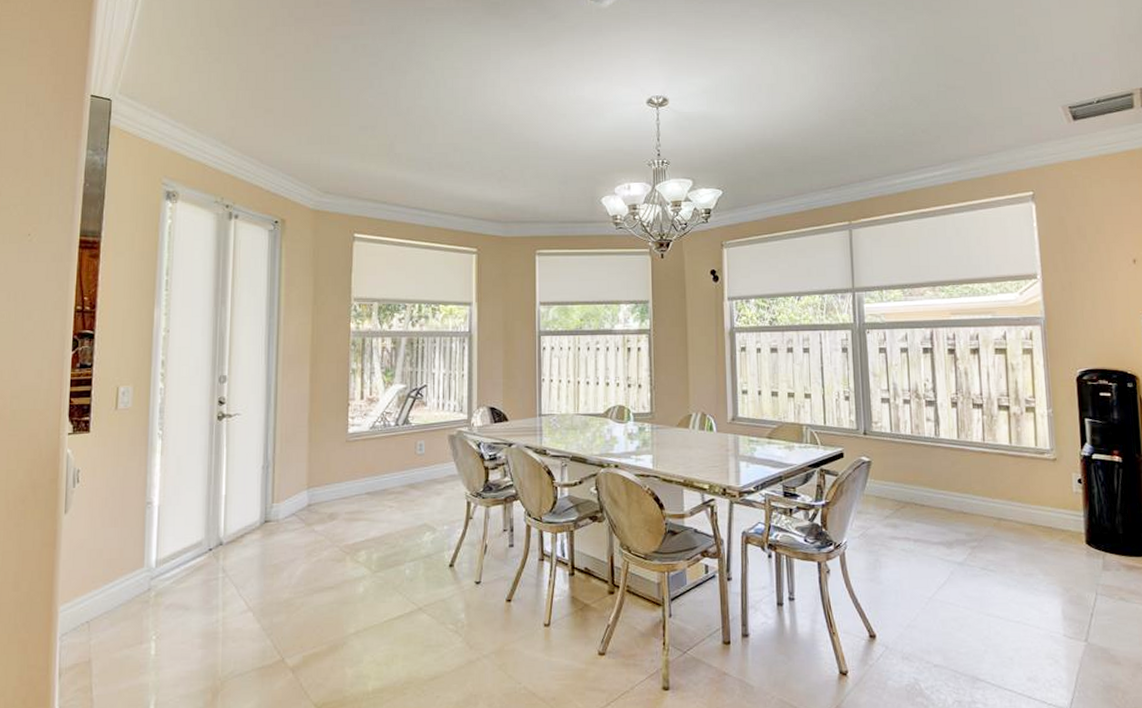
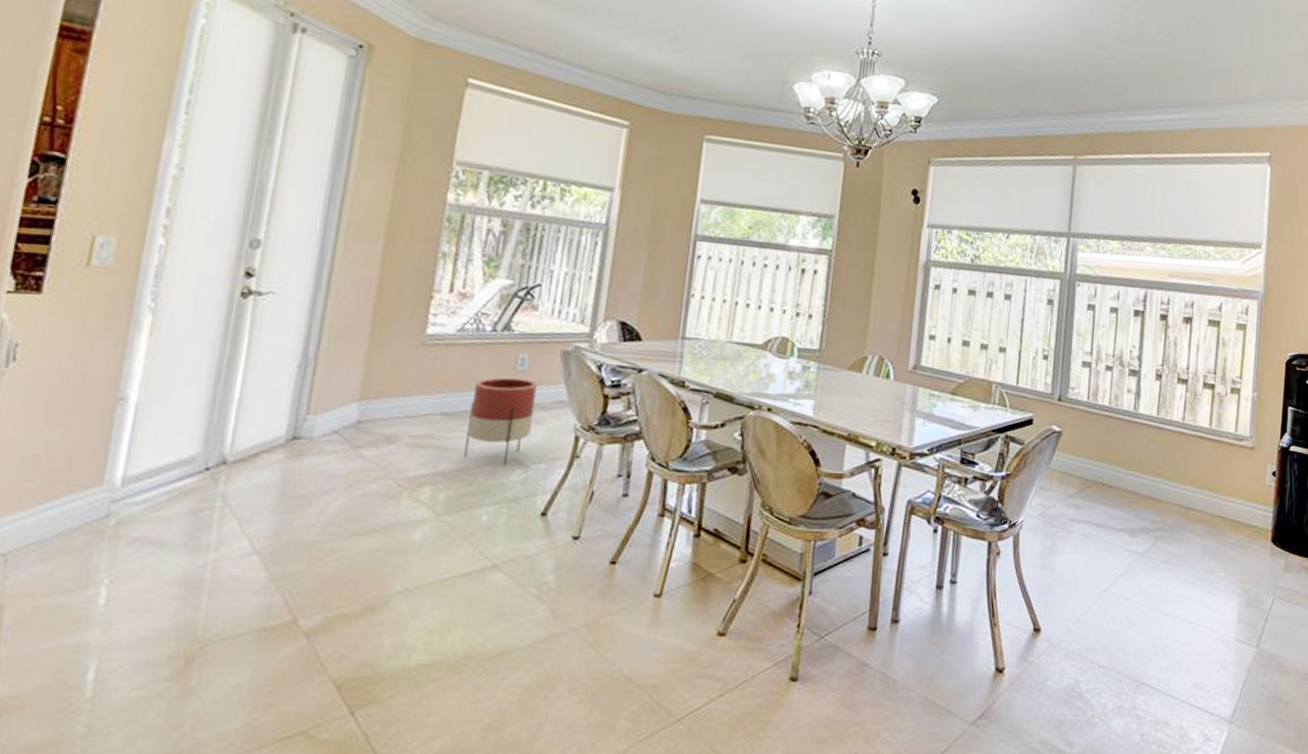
planter: none [387,460,434,531] -> present [464,377,538,467]

